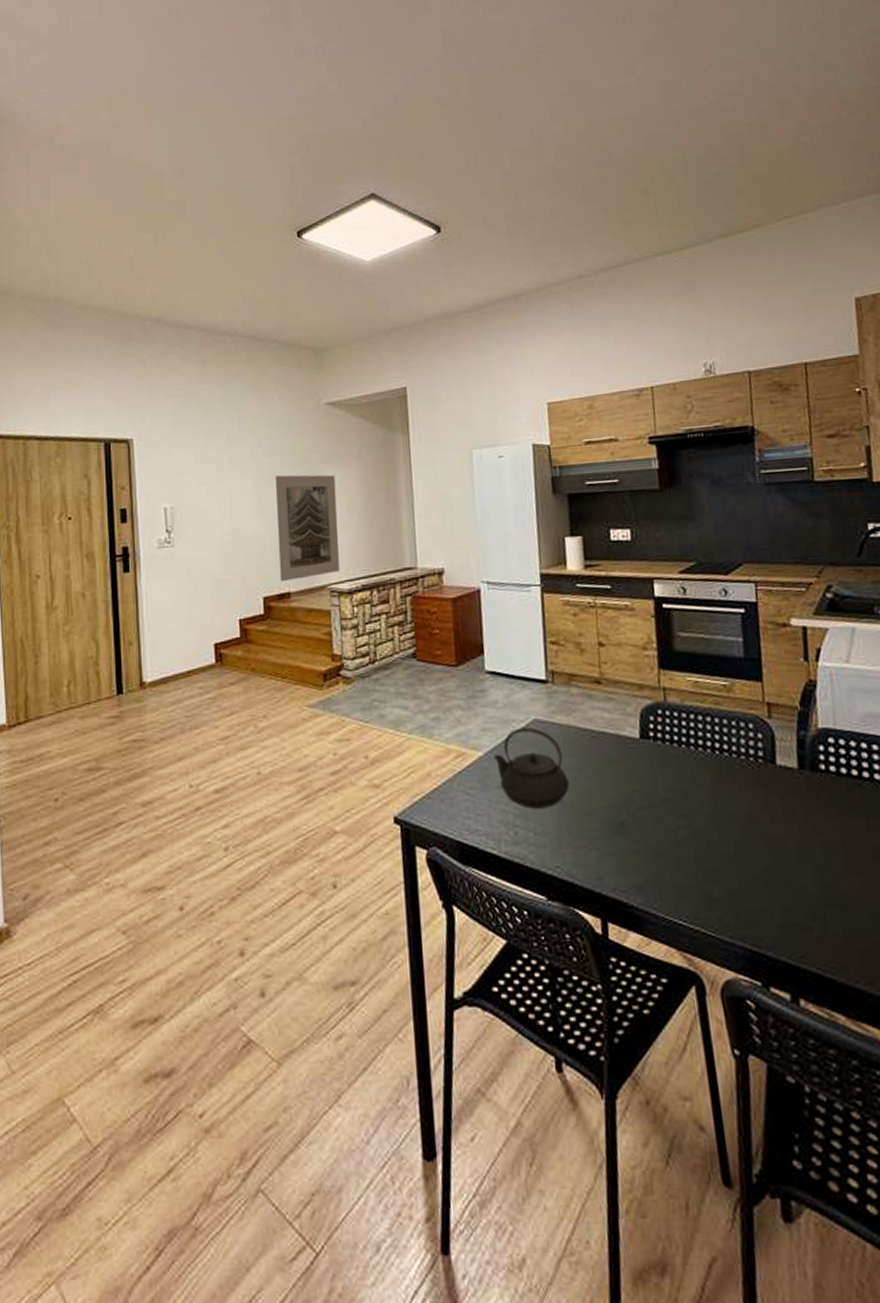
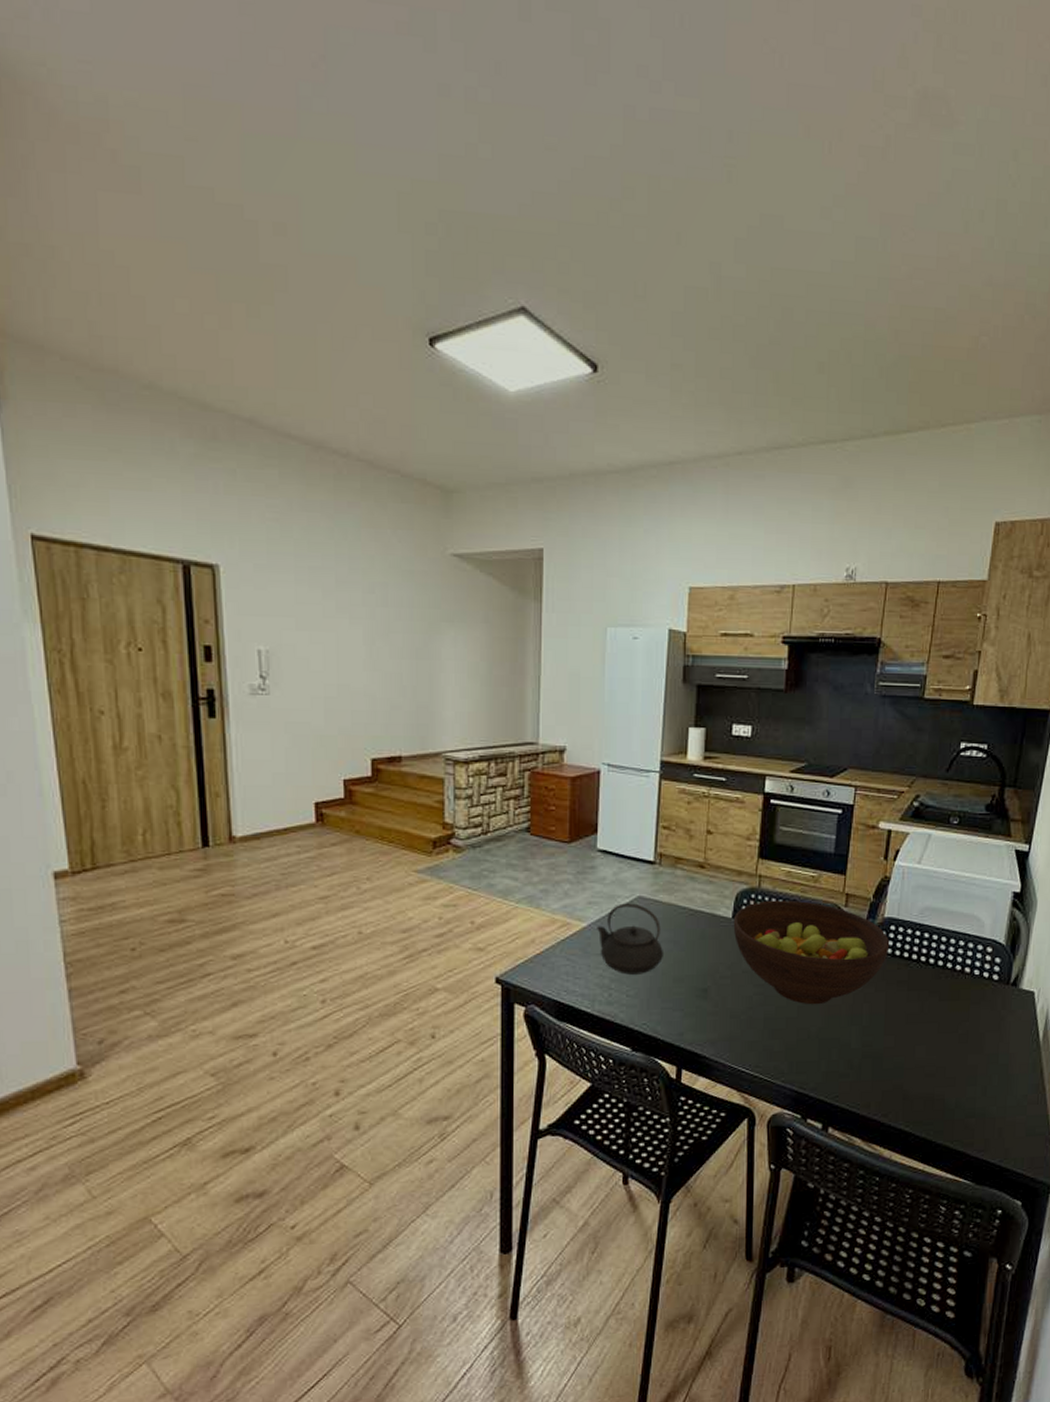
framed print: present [275,474,340,582] -> none [389,629,458,745]
fruit bowl: none [641,714,832,839] -> present [733,900,890,1005]

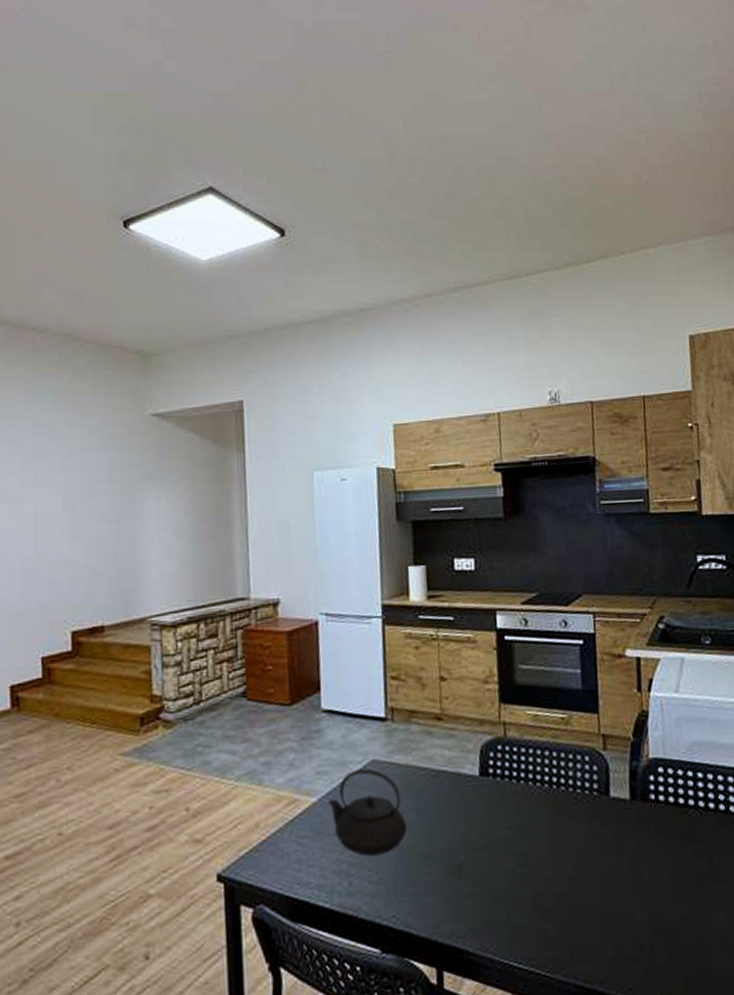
fruit bowl: present [733,900,890,1005] -> none [481,747,662,874]

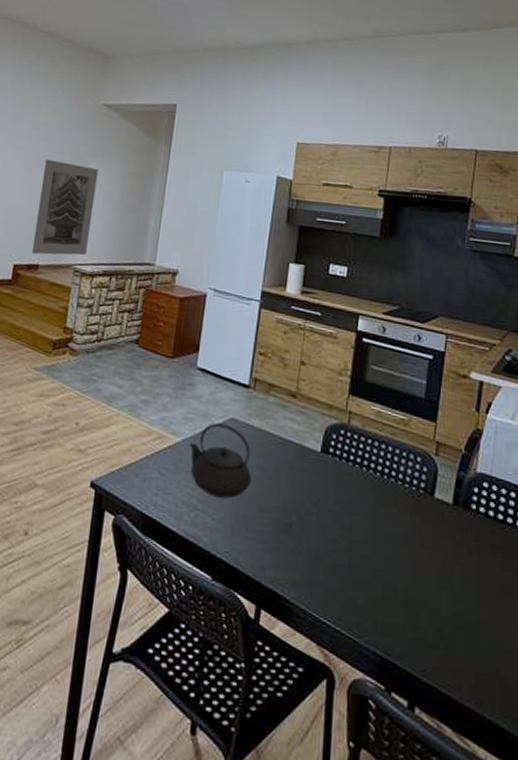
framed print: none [89,493,163,615] -> present [31,159,98,255]

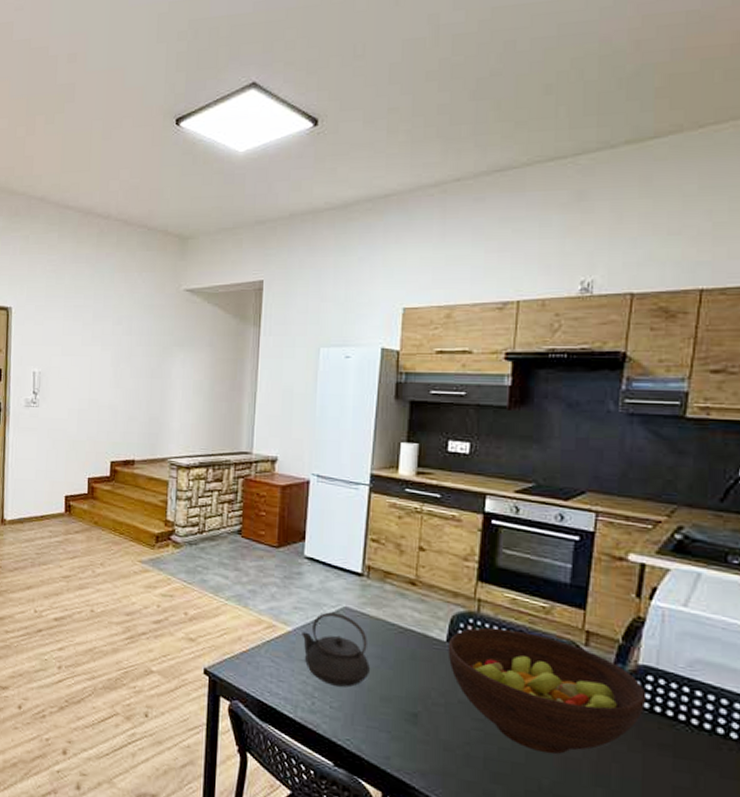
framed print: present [31,159,98,255] -> none [126,353,186,450]
fruit bowl: none [321,438,483,559] -> present [447,627,647,755]

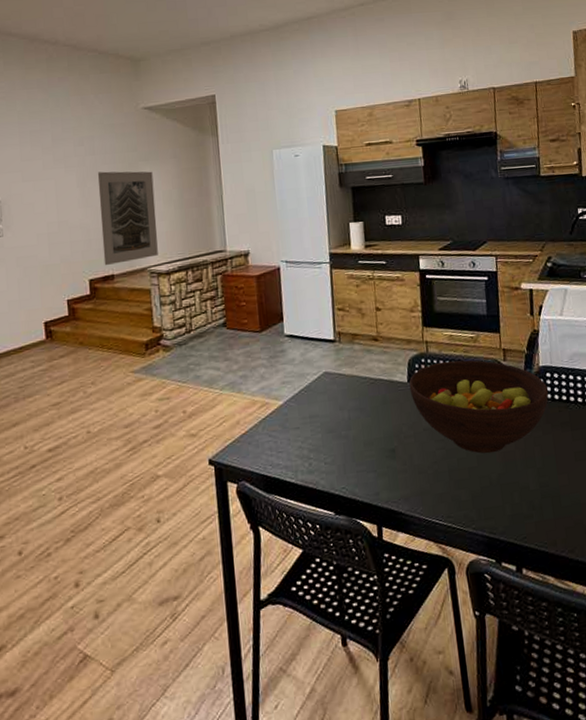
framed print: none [126,353,186,450] -> present [97,171,158,266]
teapot: present [302,612,370,688] -> none [292,378,353,444]

